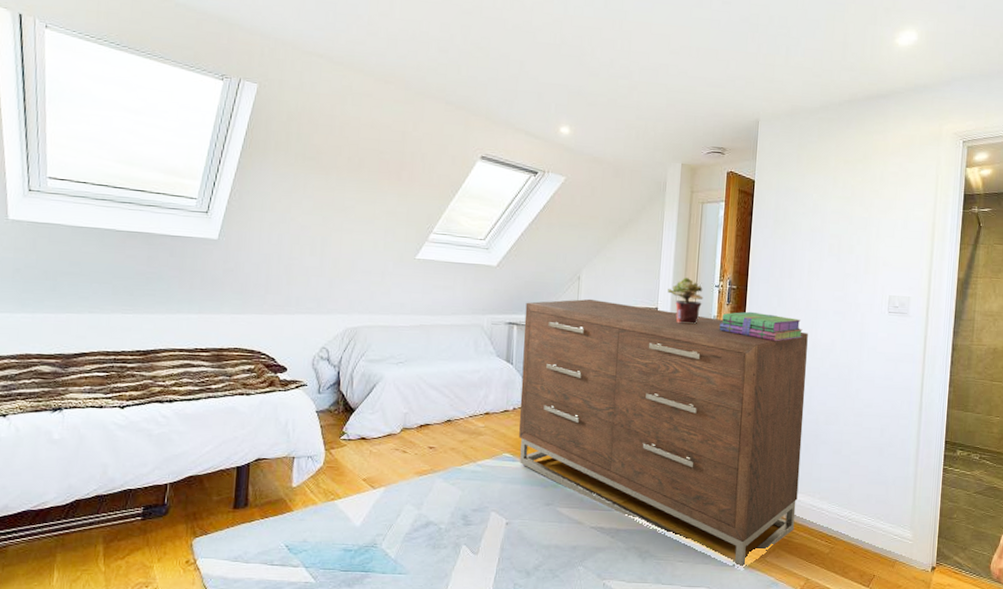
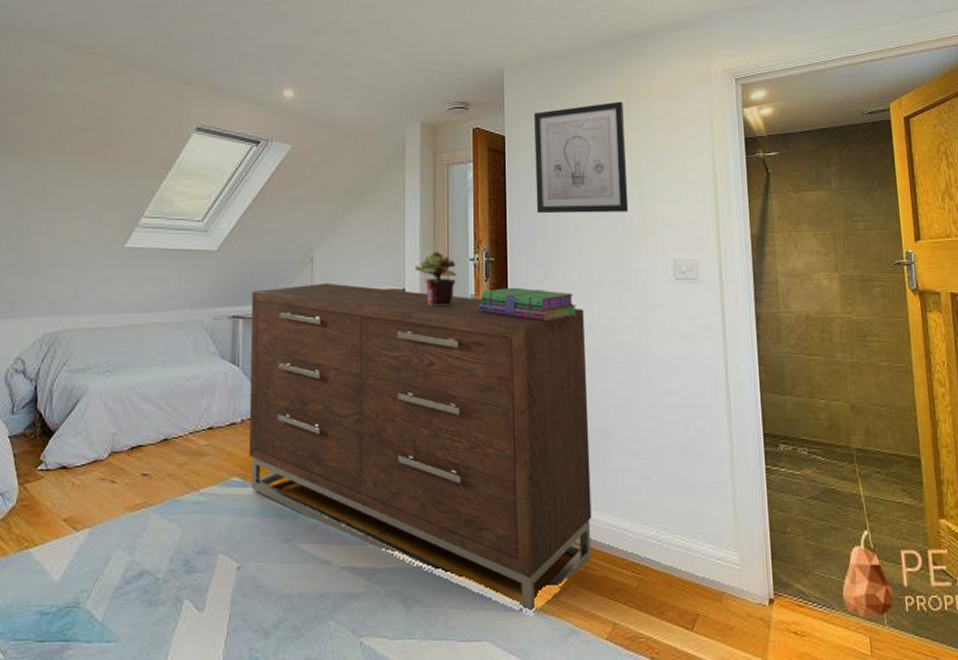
wall art: none [776,155,862,253] -> present [534,101,629,214]

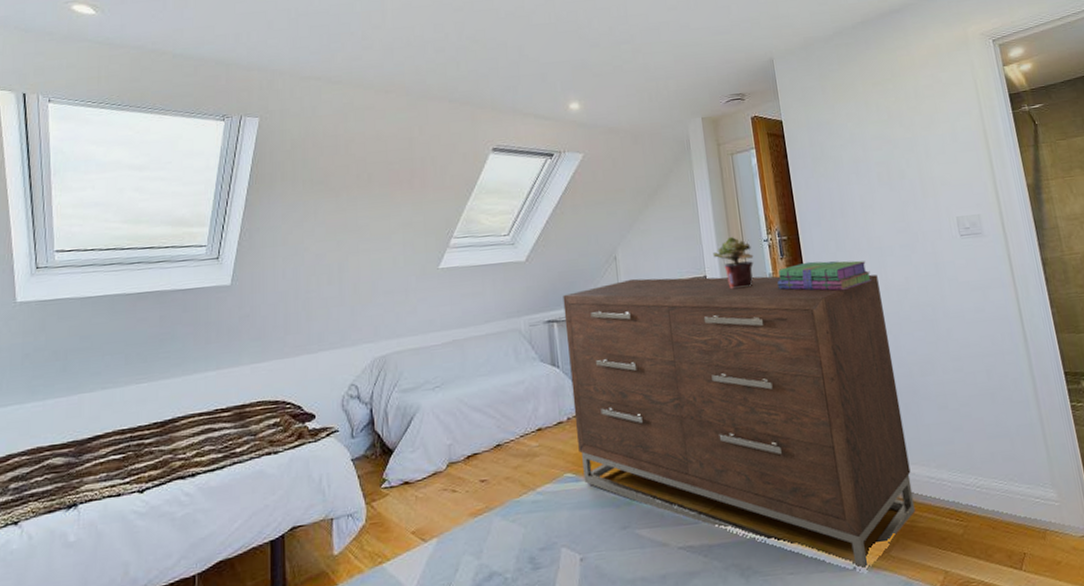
wall art: present [534,101,629,214] -> none [807,74,908,190]

